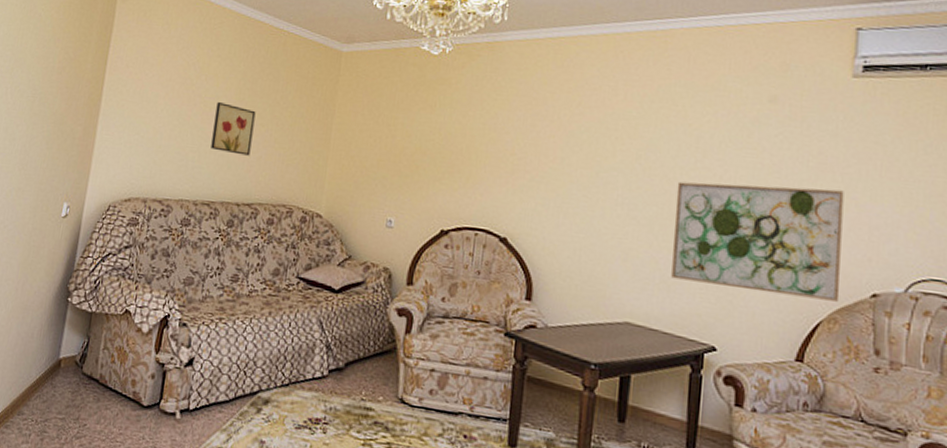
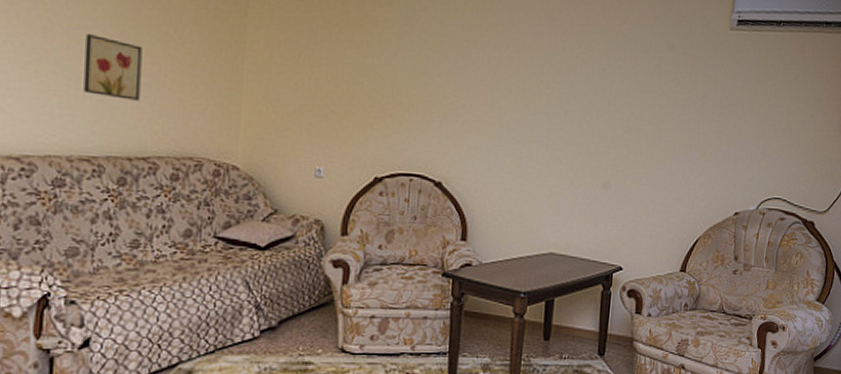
wall art: present [671,181,844,302] -> none [588,123,720,221]

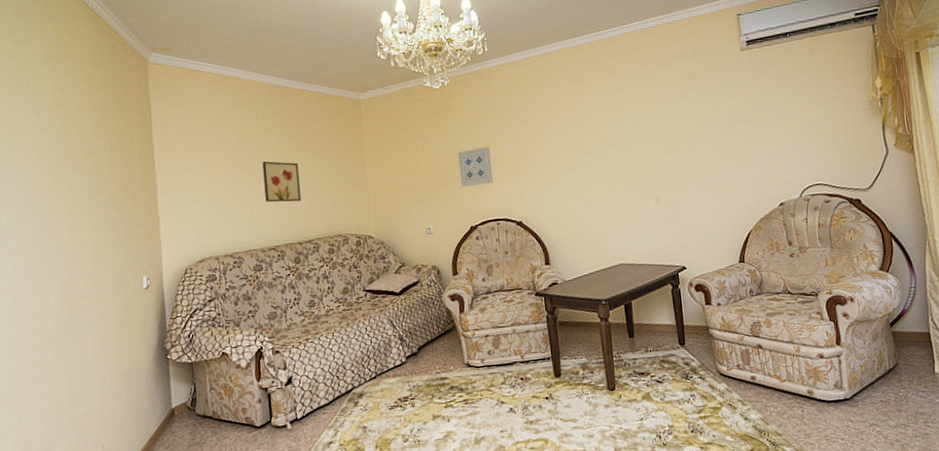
wall art: none [369,77,416,128] -> present [457,146,493,188]

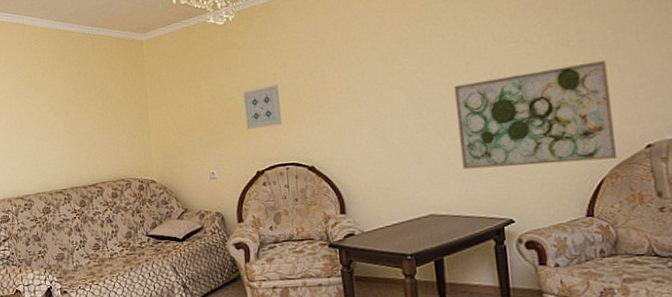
wall art: present [262,161,301,203] -> none [49,106,86,147]
wall art: none [637,134,760,224] -> present [453,60,618,170]

